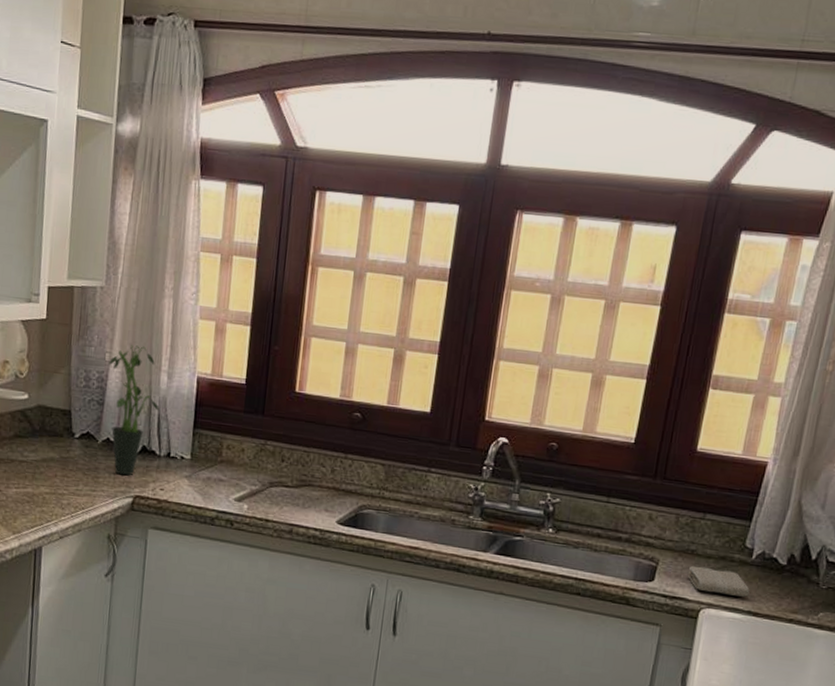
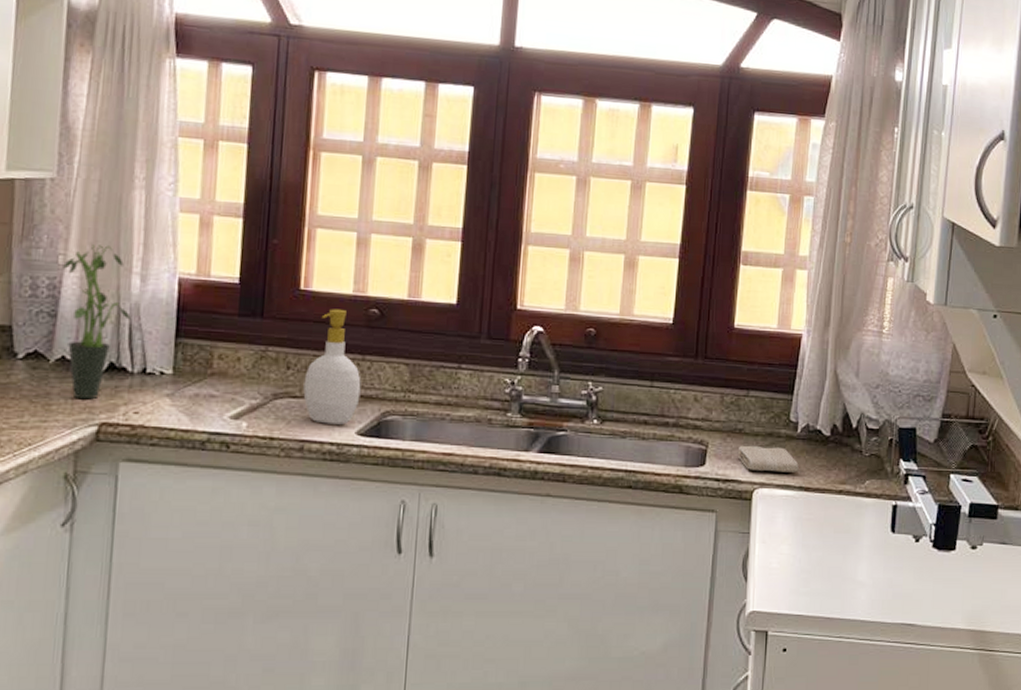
soap bottle: none [294,411,343,515] -> present [303,309,361,426]

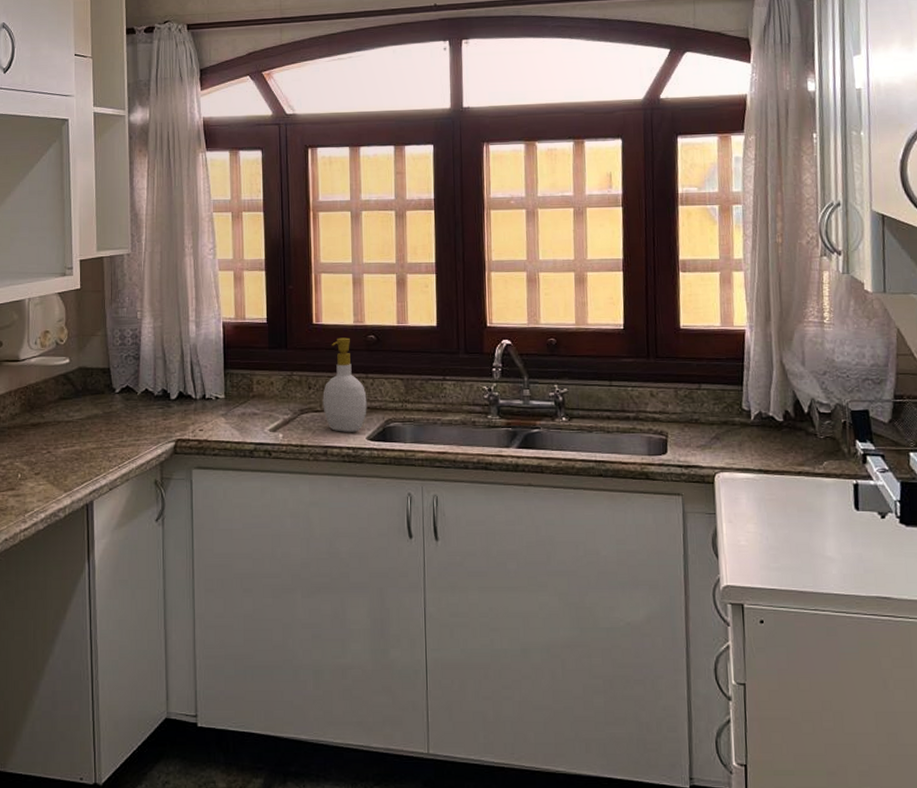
potted plant: present [63,244,131,400] -> none [141,301,191,422]
washcloth: present [738,445,799,472] -> none [697,433,756,457]

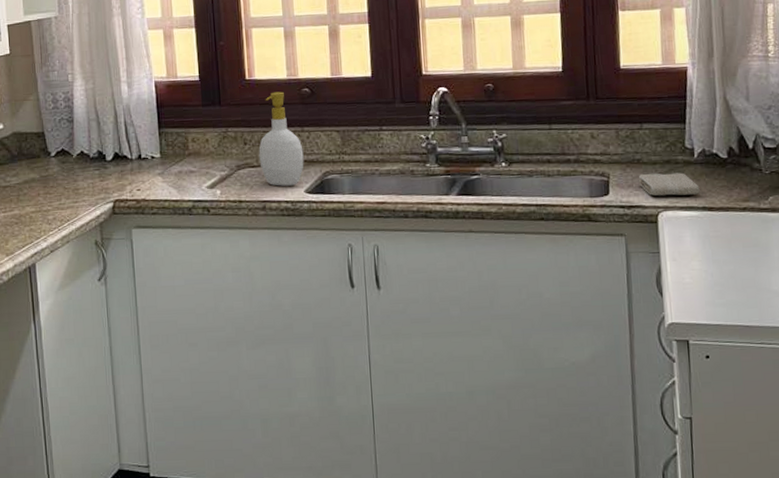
washcloth: none [697,433,756,457] -> present [639,172,700,196]

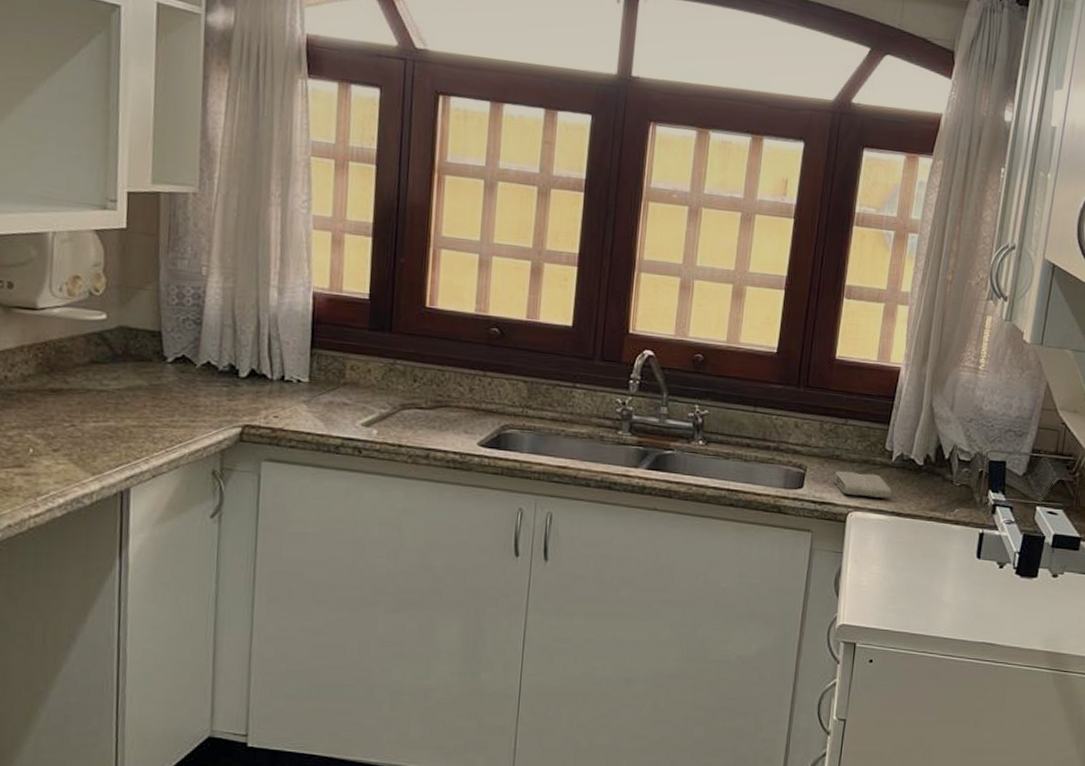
soap bottle: present [258,91,304,187] -> none [429,326,483,437]

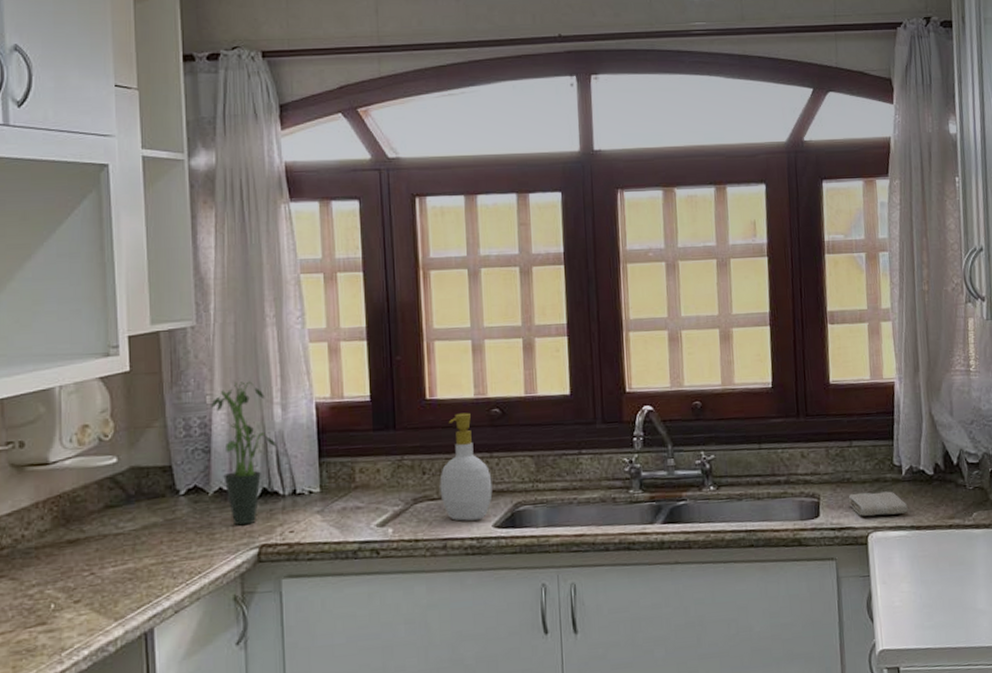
potted plant: none [206,257,269,403] -> present [211,381,277,526]
soap bottle: none [429,326,483,437] -> present [439,412,493,522]

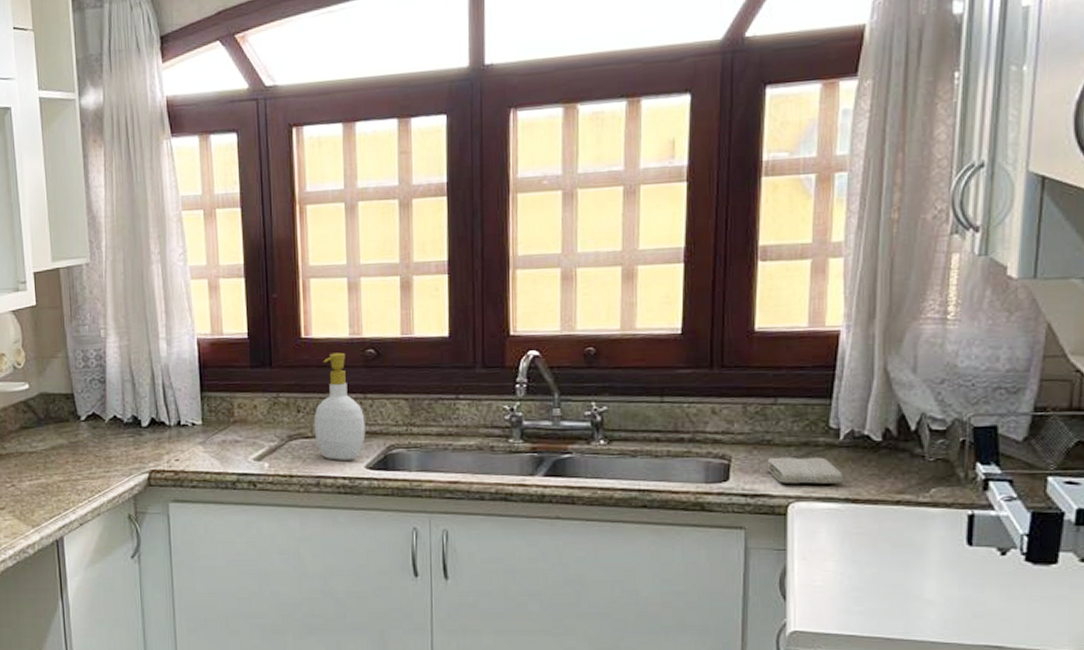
potted plant: present [211,381,277,526] -> none [105,316,163,452]

